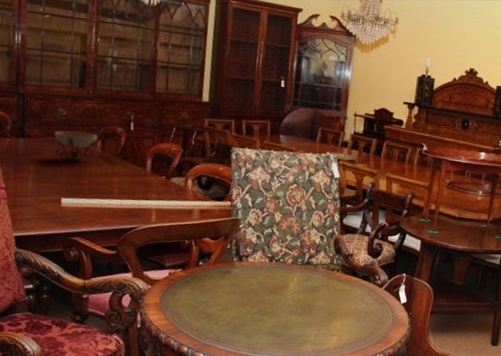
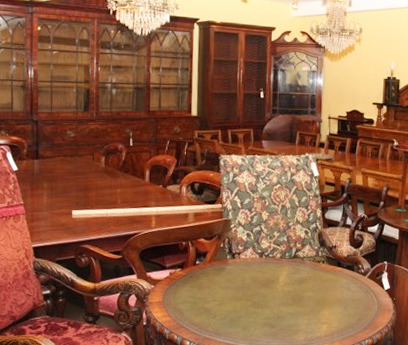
decorative bowl: present [43,130,108,162] -> none [55,150,111,177]

